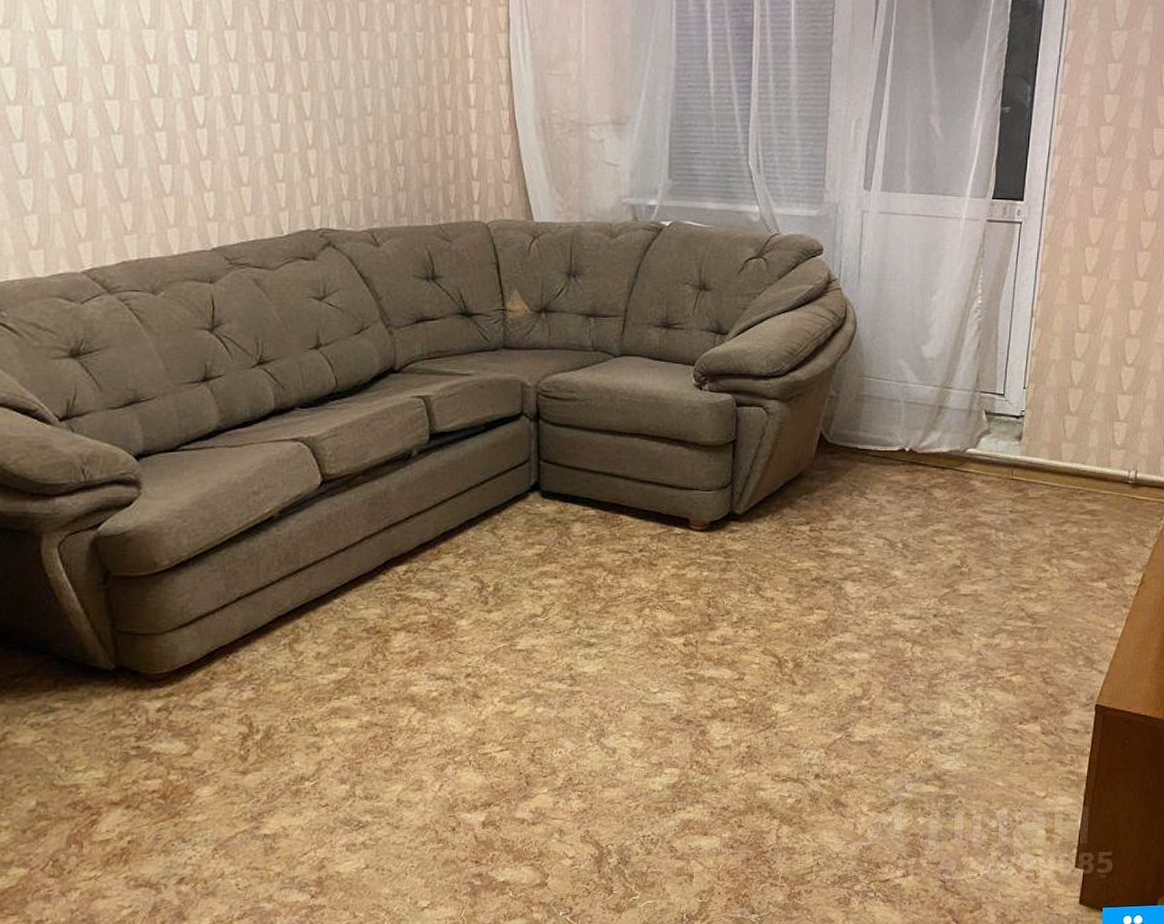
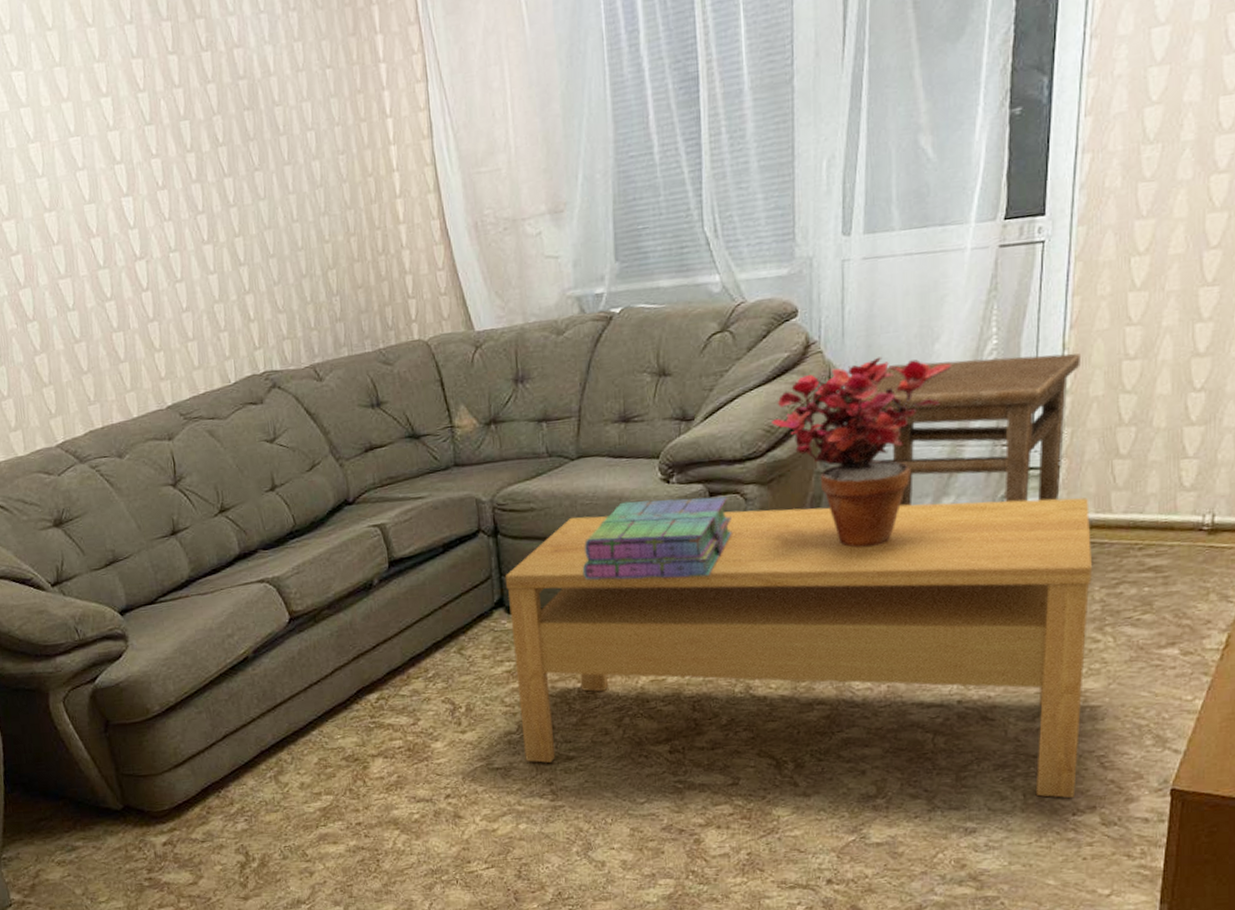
coffee table: none [542,411,1045,709] -> present [504,497,1092,799]
stack of books: none [616,402,754,481] -> present [582,496,732,580]
potted plant: none [795,300,945,469] -> present [772,356,951,548]
side table: none [850,310,1044,445] -> present [836,353,1080,507]

